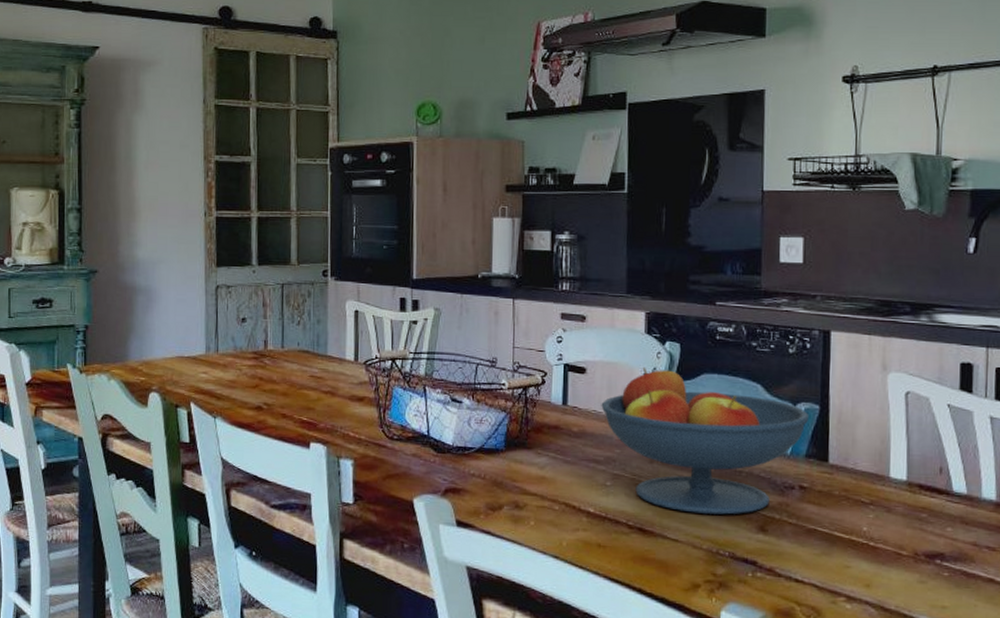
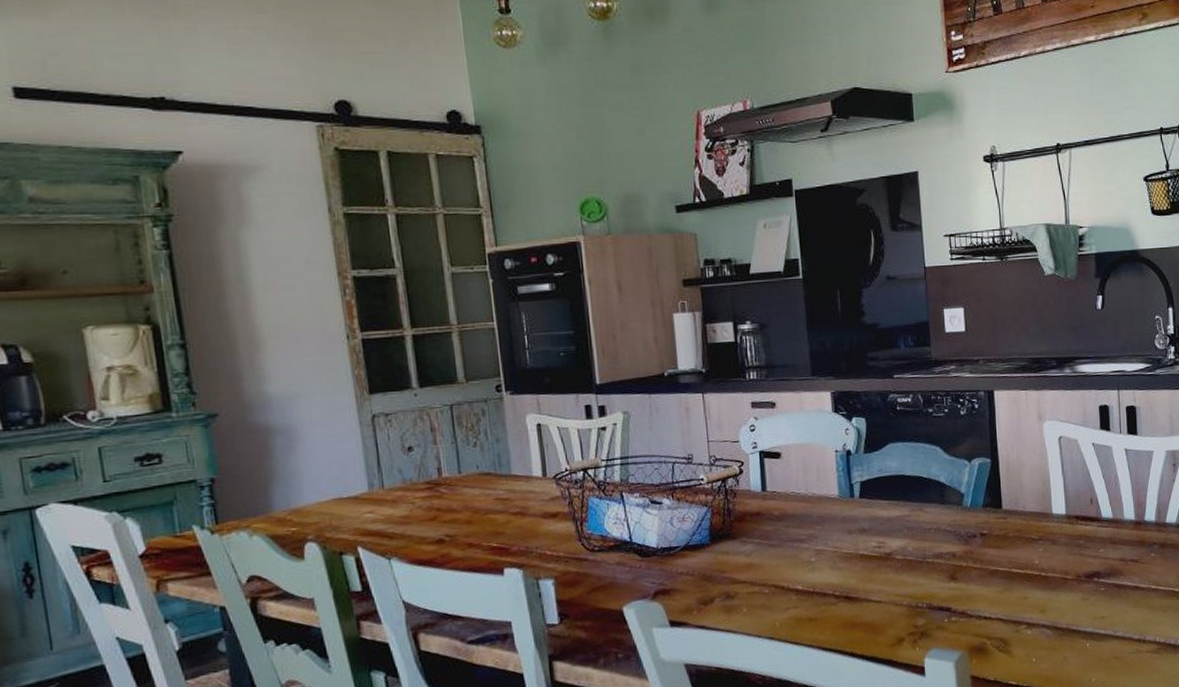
fruit bowl: present [601,368,810,515] -> none [798,444,983,574]

